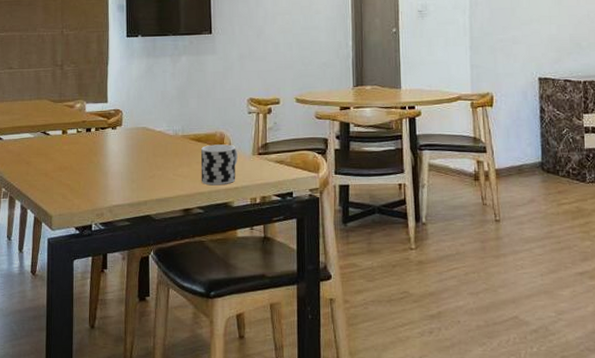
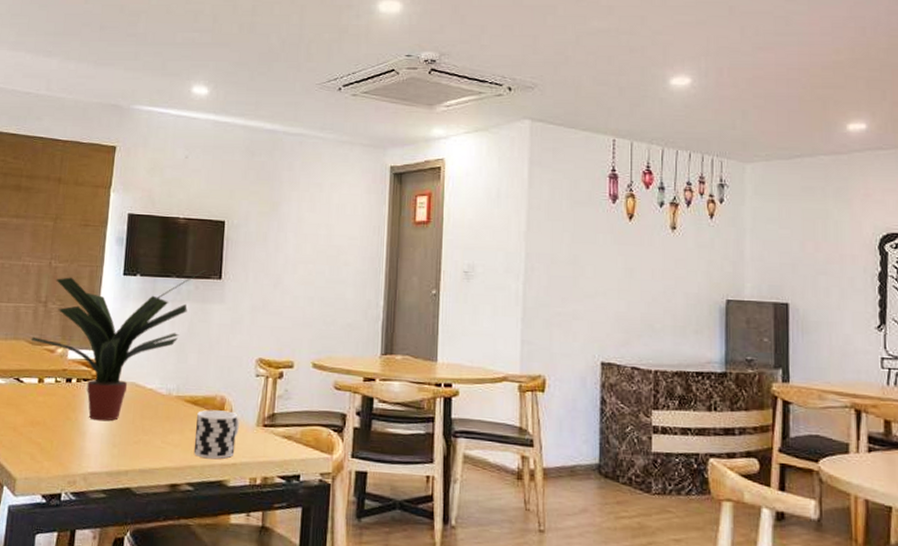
potted plant: none [52,27,197,162] -> present [31,270,205,422]

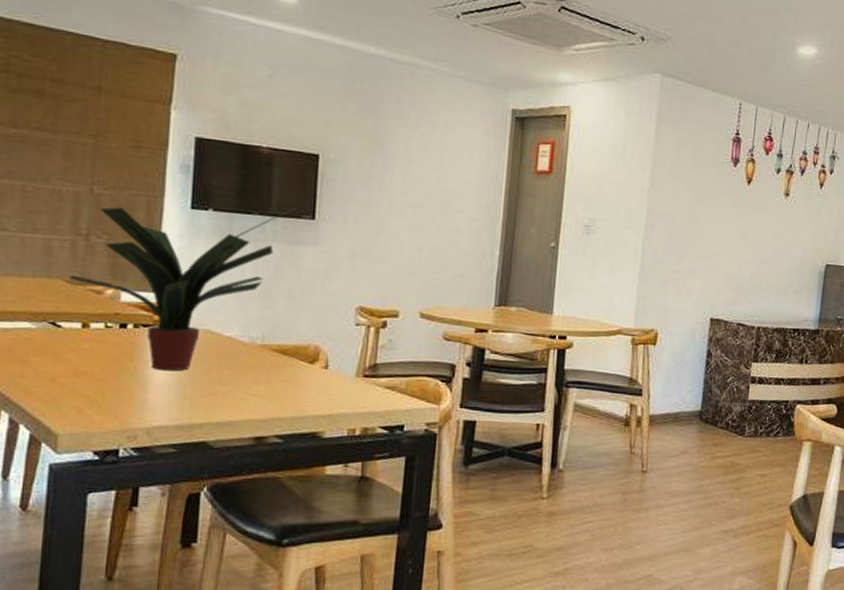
cup: present [193,409,239,460] -> none [282,359,336,411]

